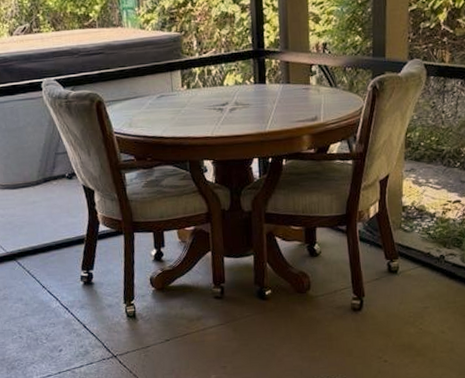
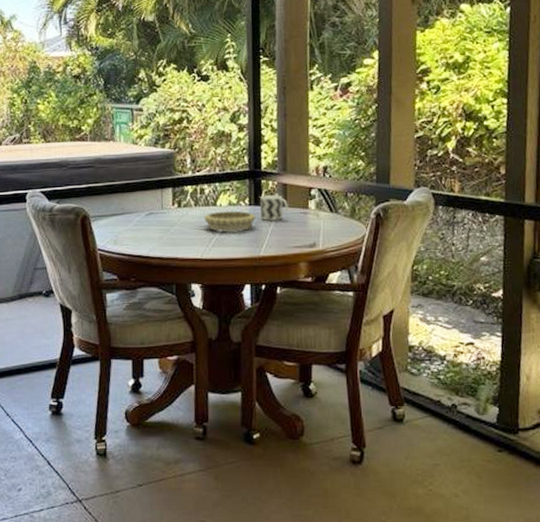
decorative bowl: none [212,90,261,110] -> present [204,211,256,231]
cup: none [264,72,291,98] -> present [259,195,288,221]

